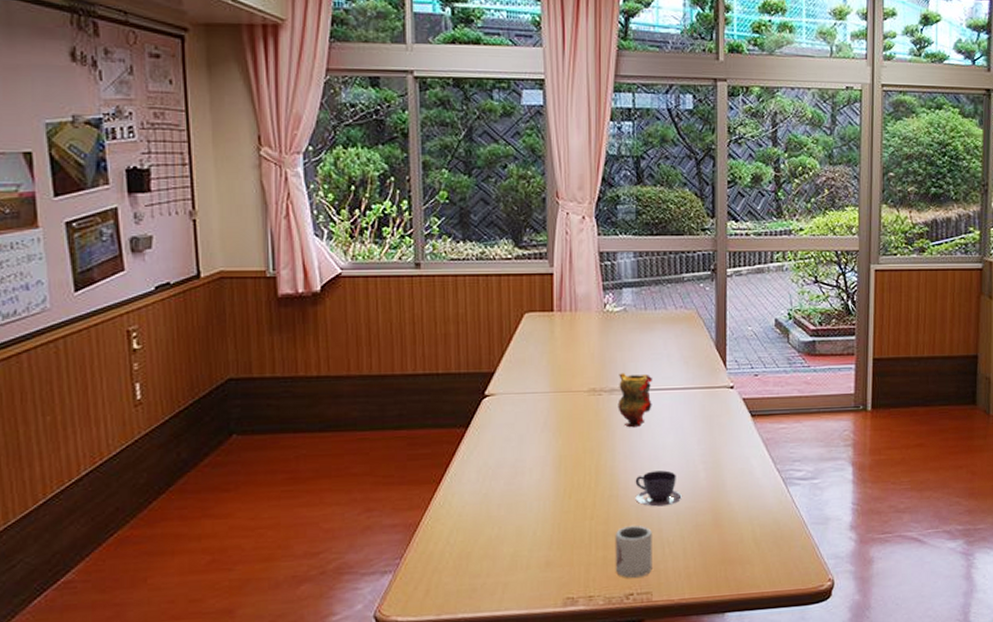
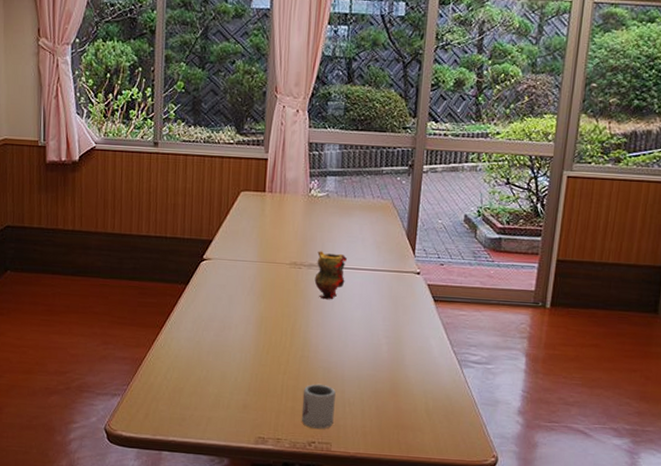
teacup: present [635,470,682,507] -> none [323,339,365,371]

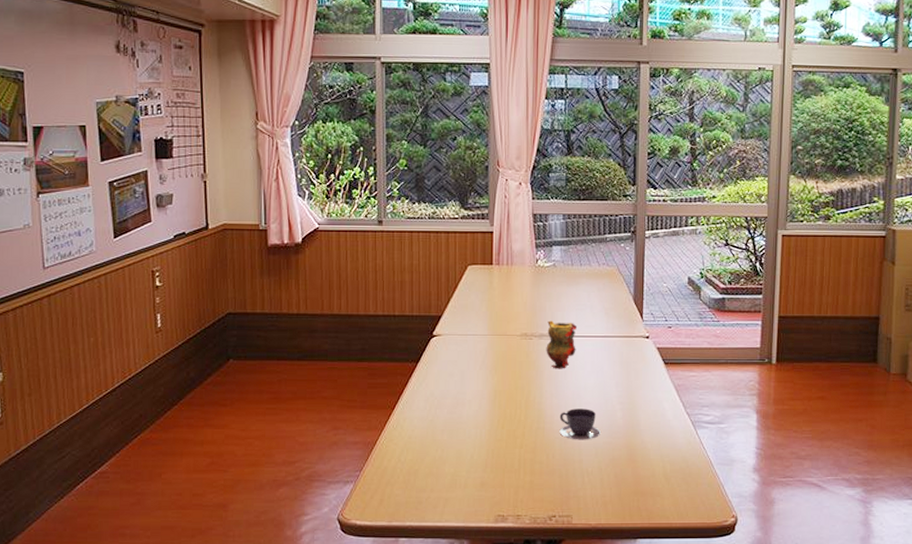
cup: present [301,383,336,429] -> none [540,455,573,502]
teacup: none [323,339,365,371] -> present [559,408,600,440]

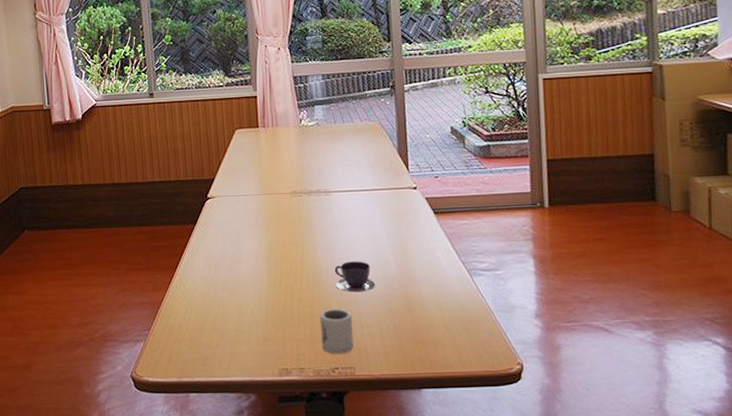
cup: none [540,455,573,502] -> present [319,308,354,354]
teapot: present [546,320,577,369] -> none [315,177,346,224]

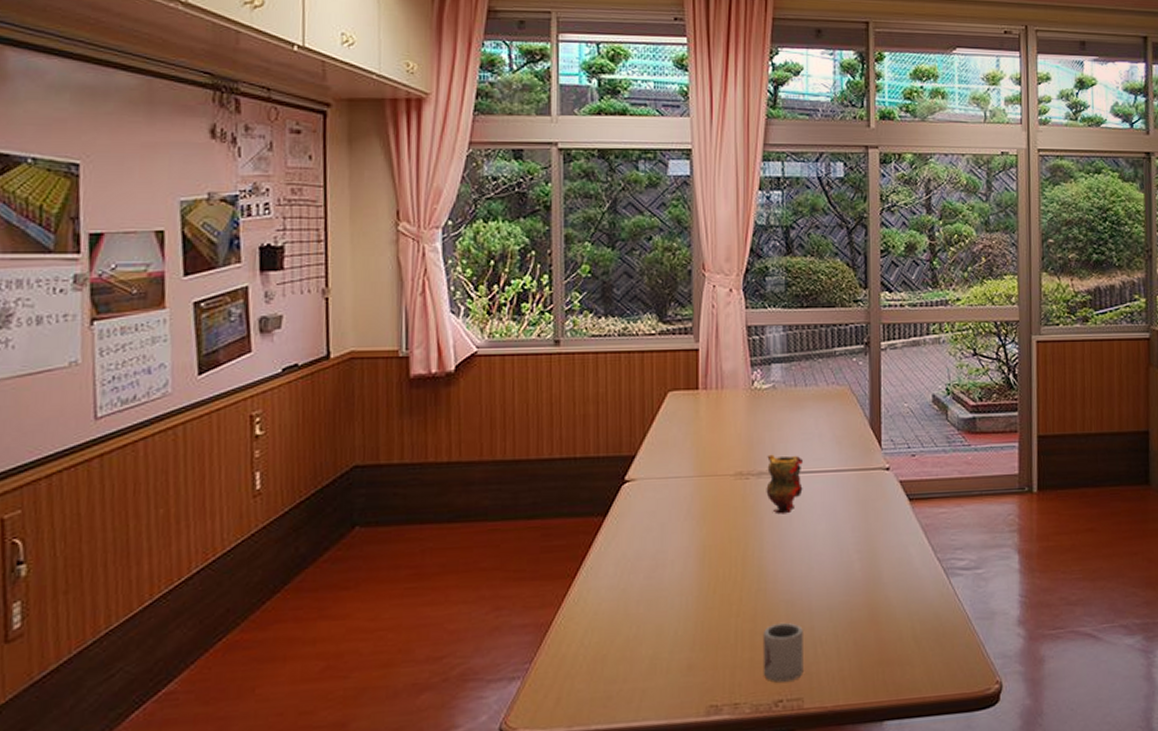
teapot: none [315,177,346,224] -> present [766,454,803,515]
teacup: present [334,261,376,293] -> none [784,561,835,602]

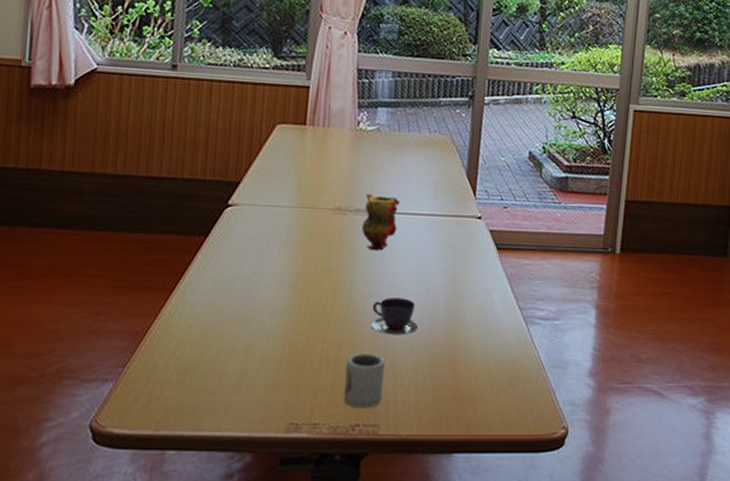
teacup: none [784,561,835,602] -> present [371,297,419,335]

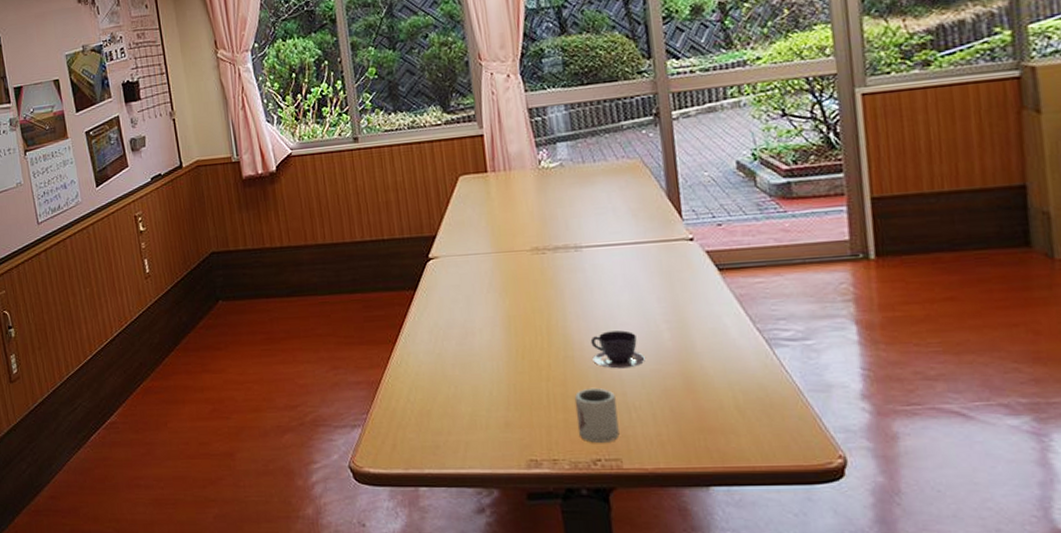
teapot: present [361,193,399,251] -> none [561,229,602,286]

